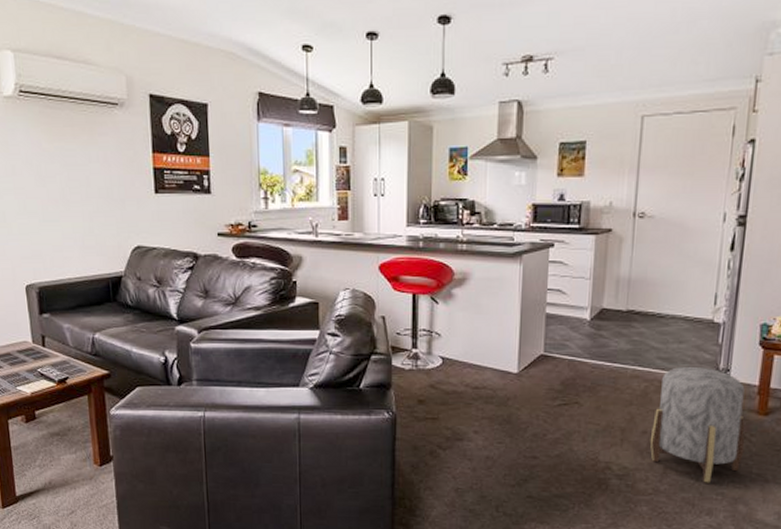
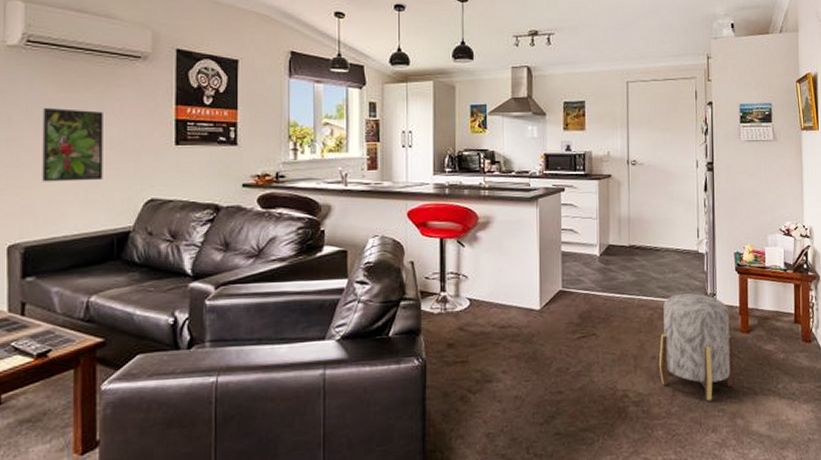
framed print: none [39,156,95,228] -> present [42,107,103,182]

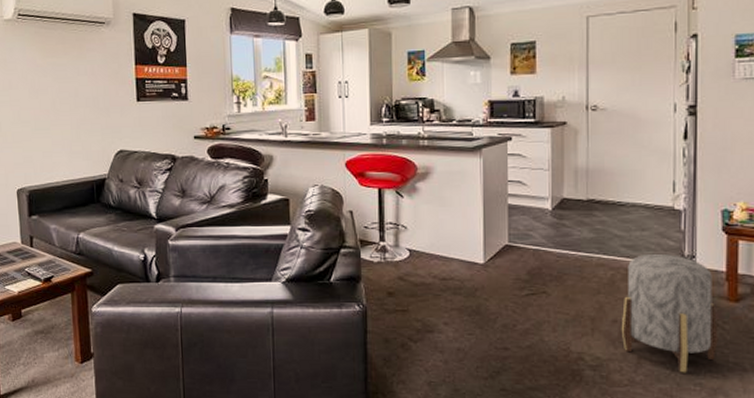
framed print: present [42,107,103,182] -> none [33,71,82,136]

